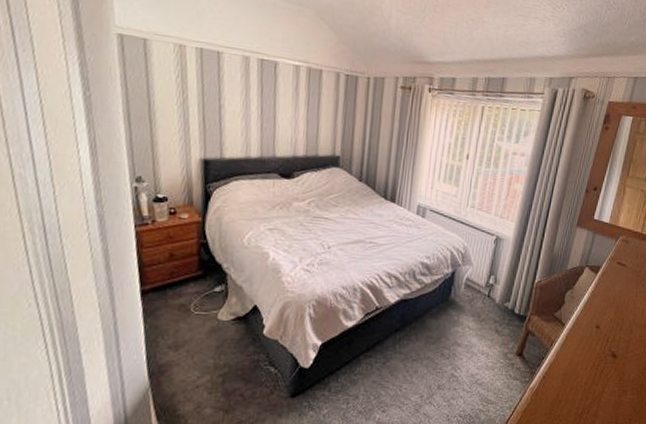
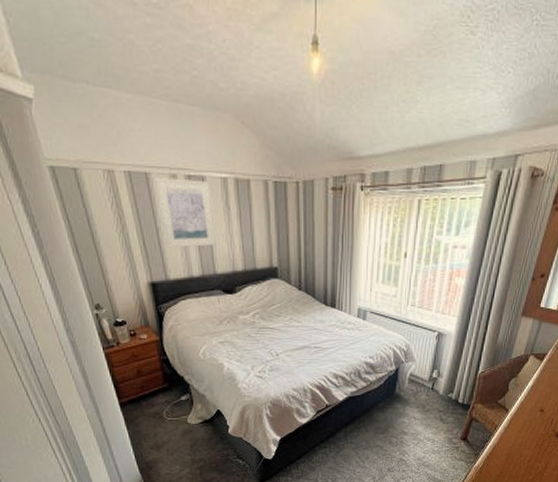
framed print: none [225,57,282,129] -> present [155,177,216,248]

